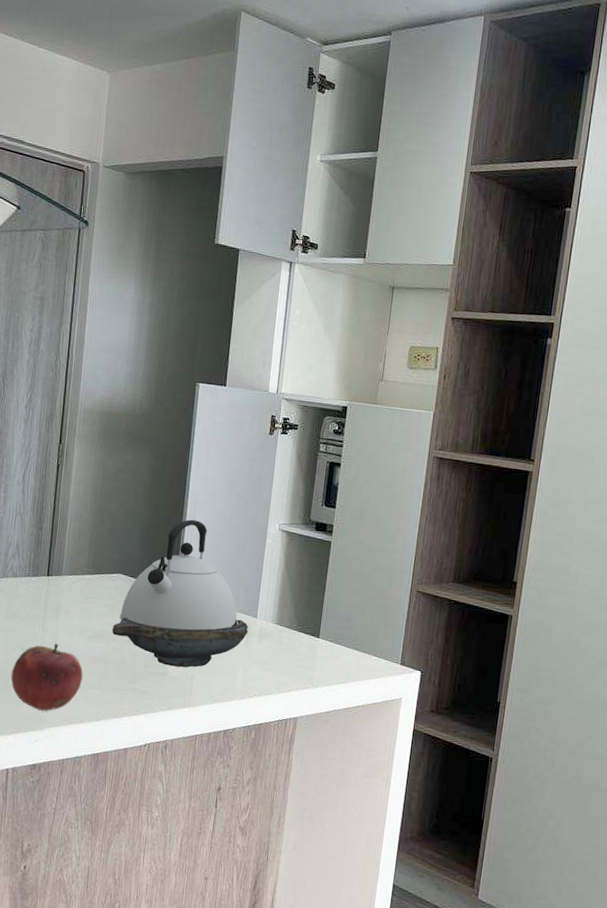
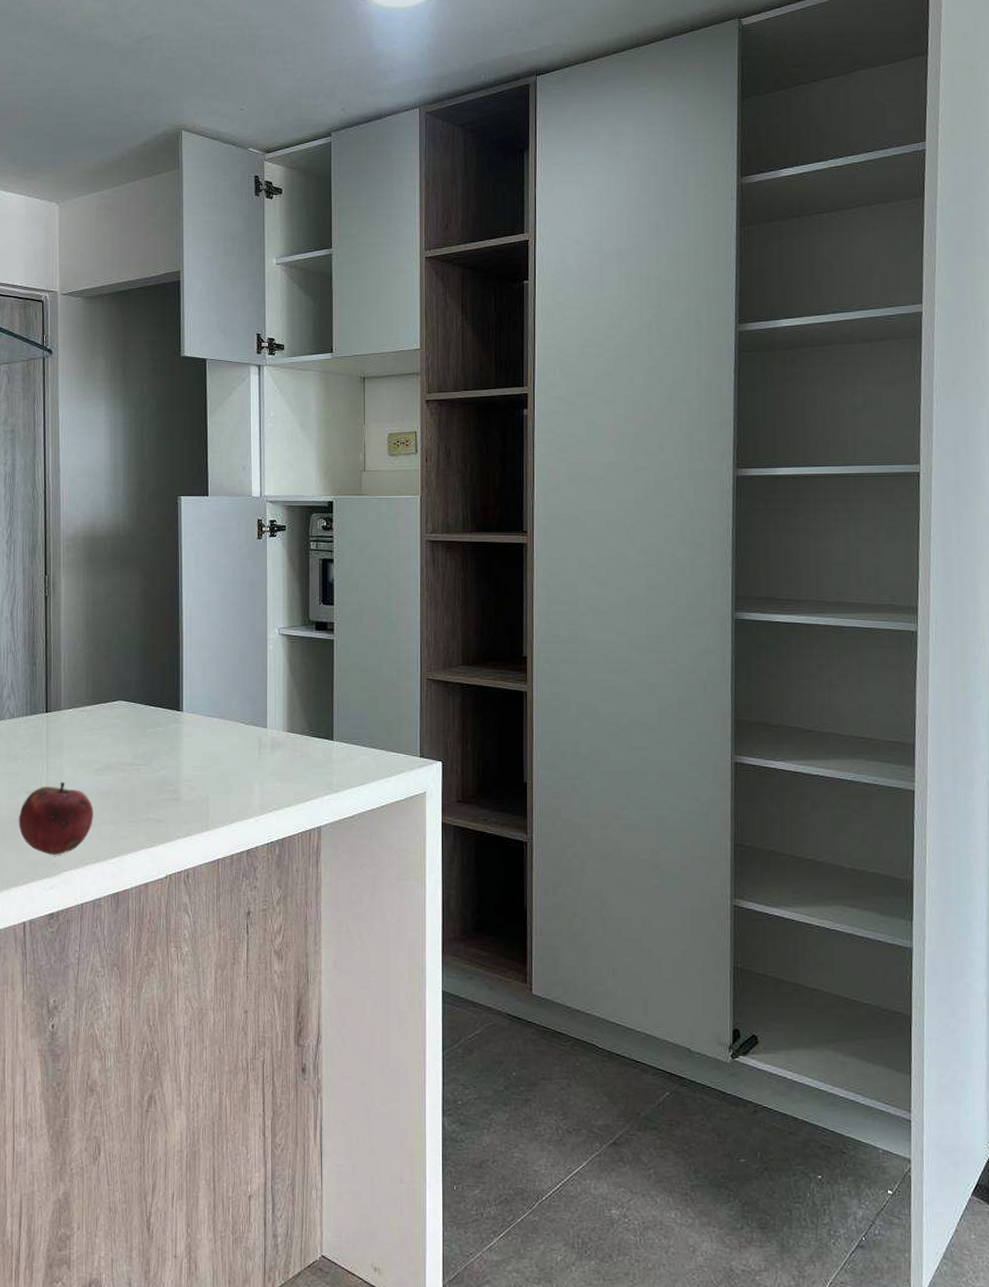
ceramic bowl: present [111,617,249,668] -> none [118,732,260,790]
kettle: present [119,519,238,630] -> none [125,635,248,751]

